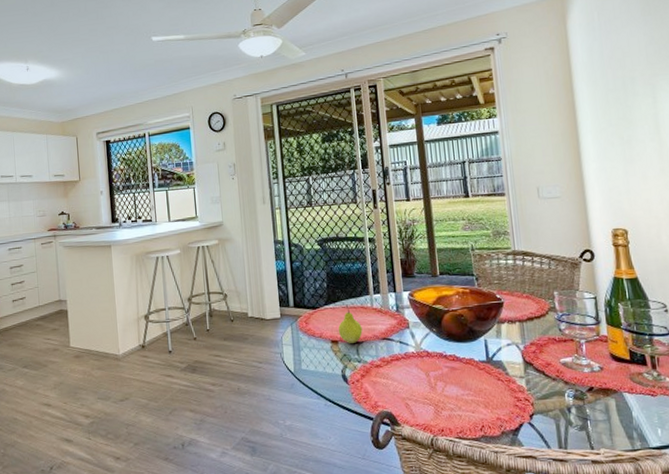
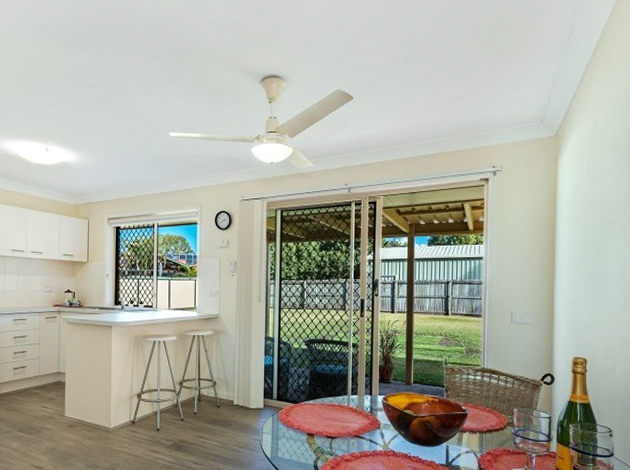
fruit: present [338,304,363,343] -> none [316,402,337,438]

